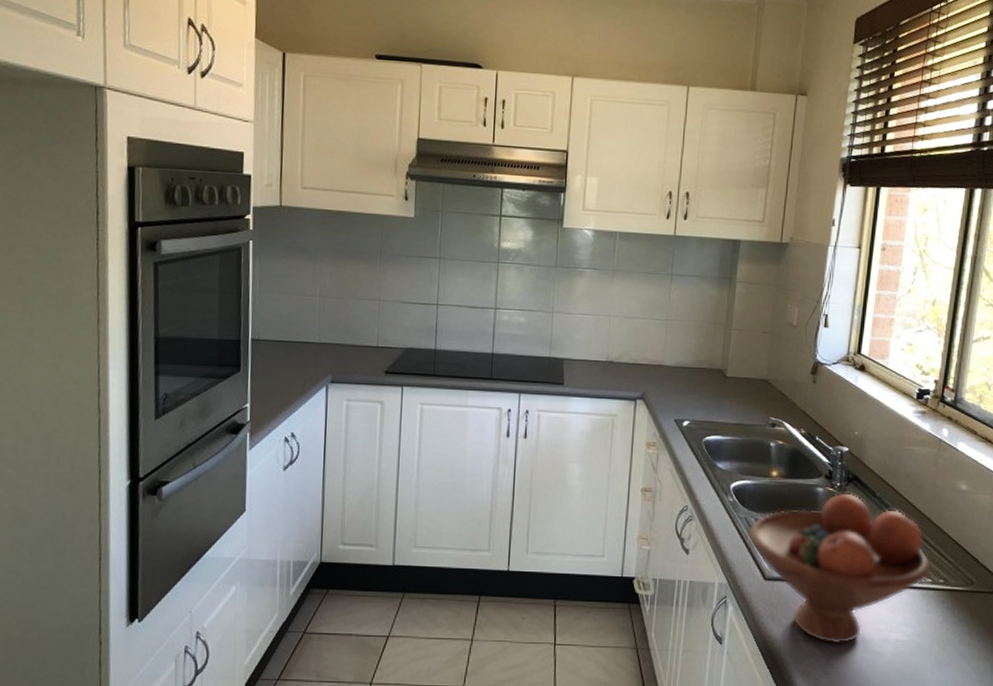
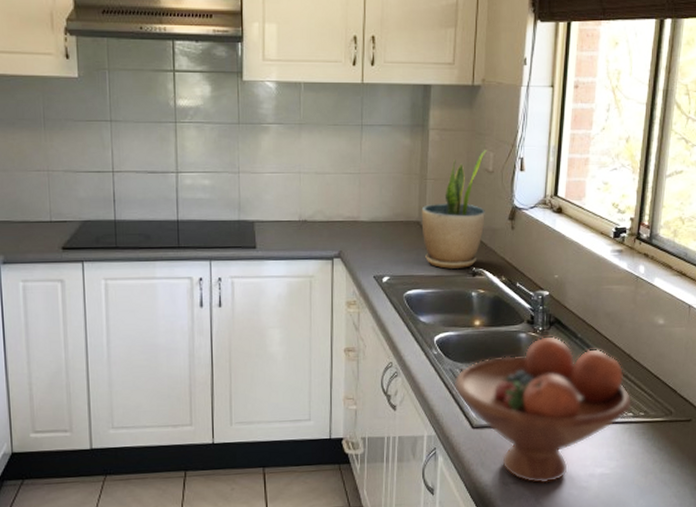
potted plant: none [724,305,792,418] -> present [421,150,487,269]

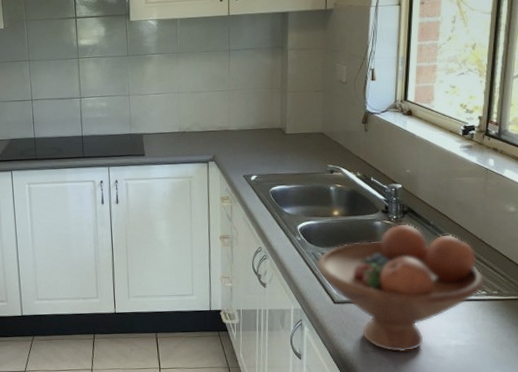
potted plant: present [421,150,487,269] -> none [283,64,340,167]

